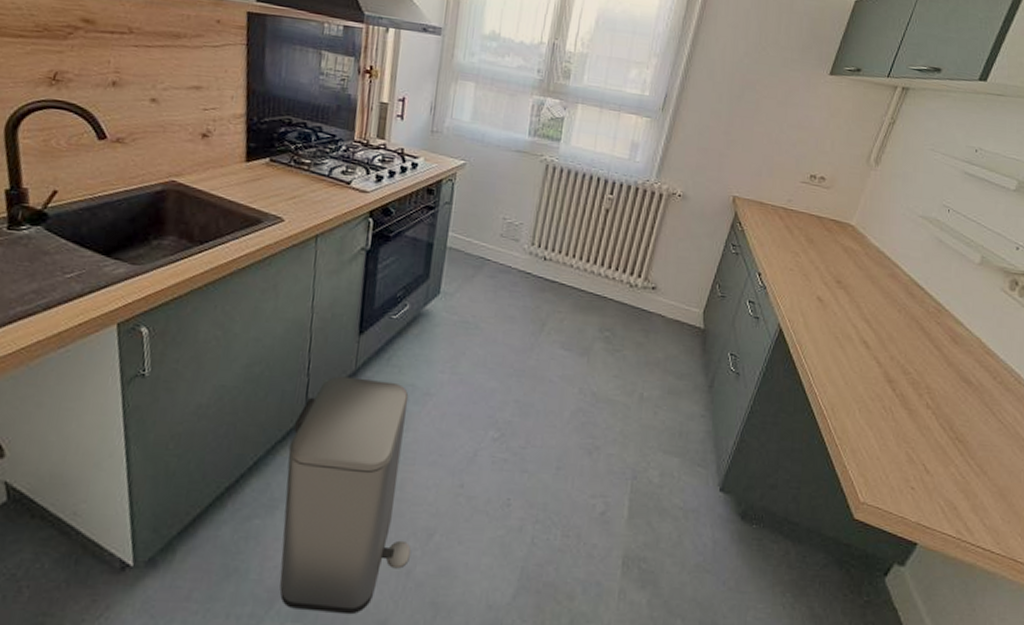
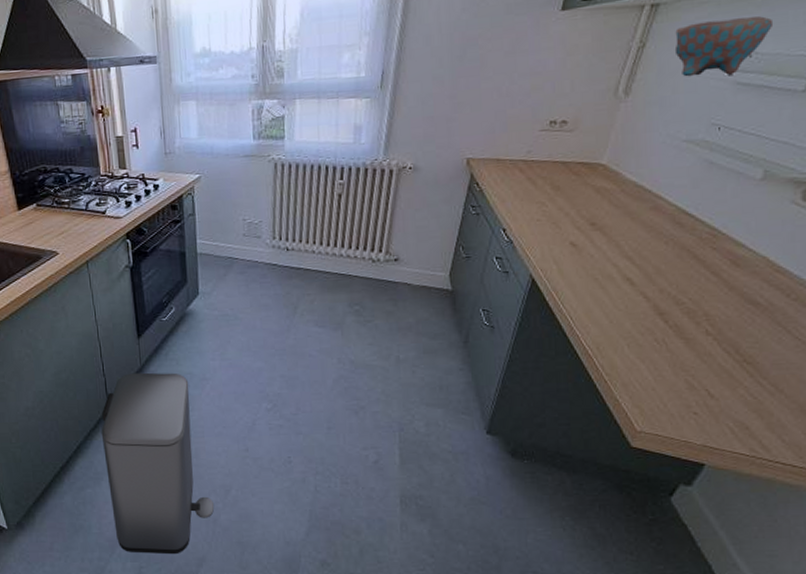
ceramic pot: none [918,111,995,165] -> present [674,16,774,77]

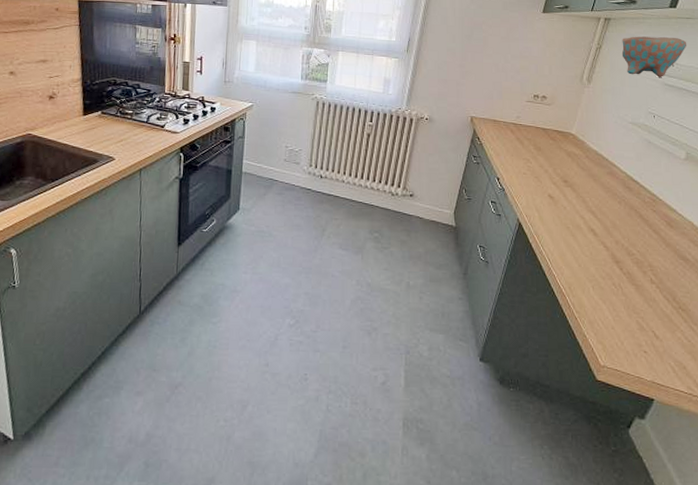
pedal bin: present [101,372,214,555] -> none [127,280,229,474]

